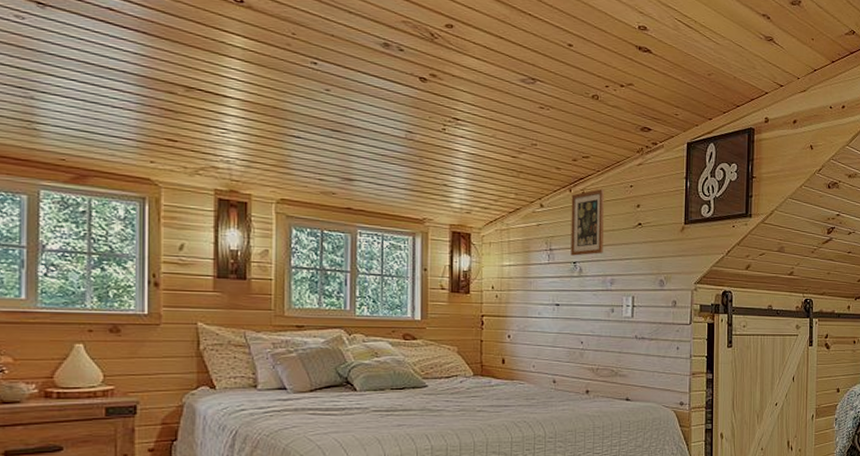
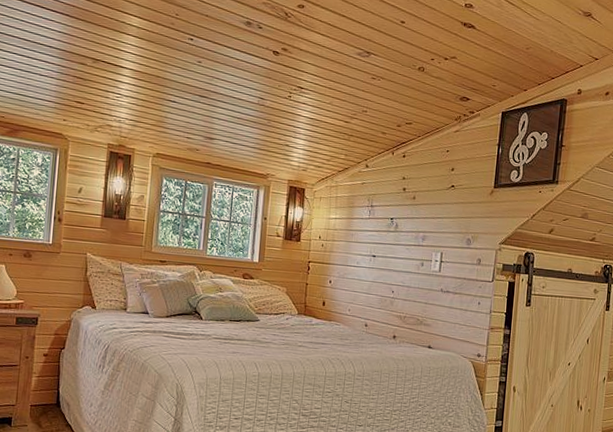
picture frame: present [571,188,604,256] -> none [389,152,423,213]

